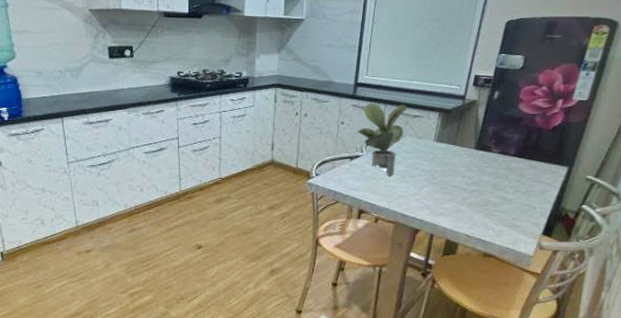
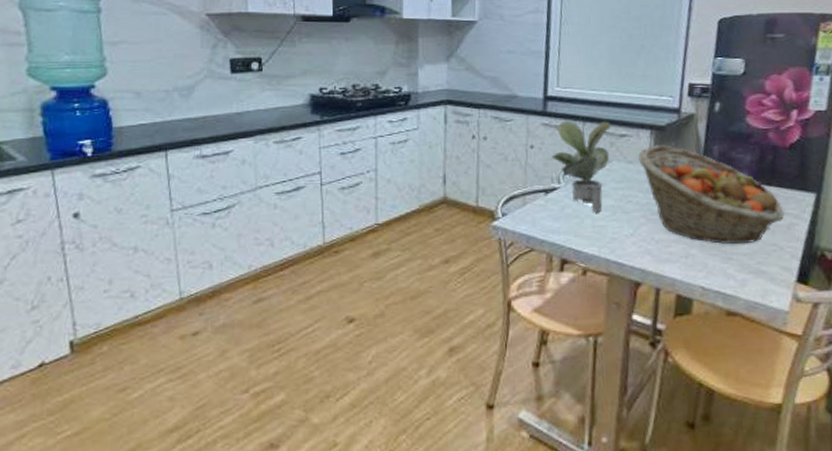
fruit basket: none [427,125,540,204] -> present [638,145,785,245]

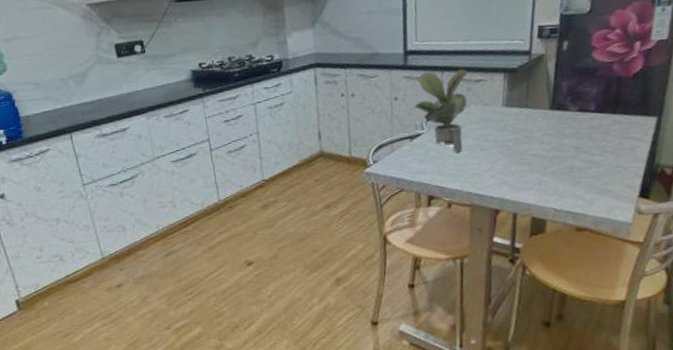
fruit basket: present [638,145,785,245] -> none [493,85,628,170]

